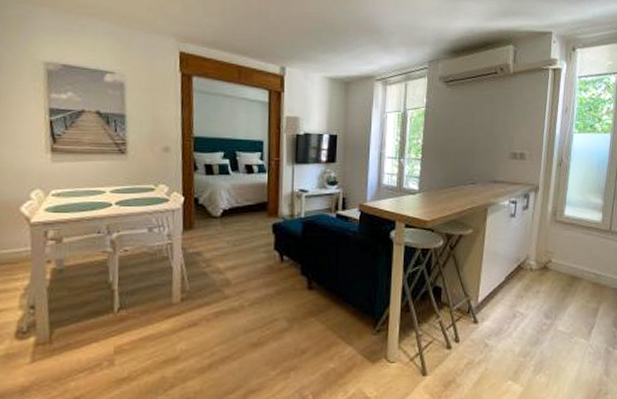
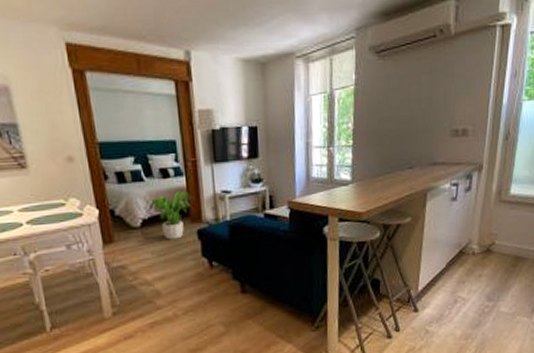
potted plant: none [227,186,274,231] -> present [145,191,195,240]

